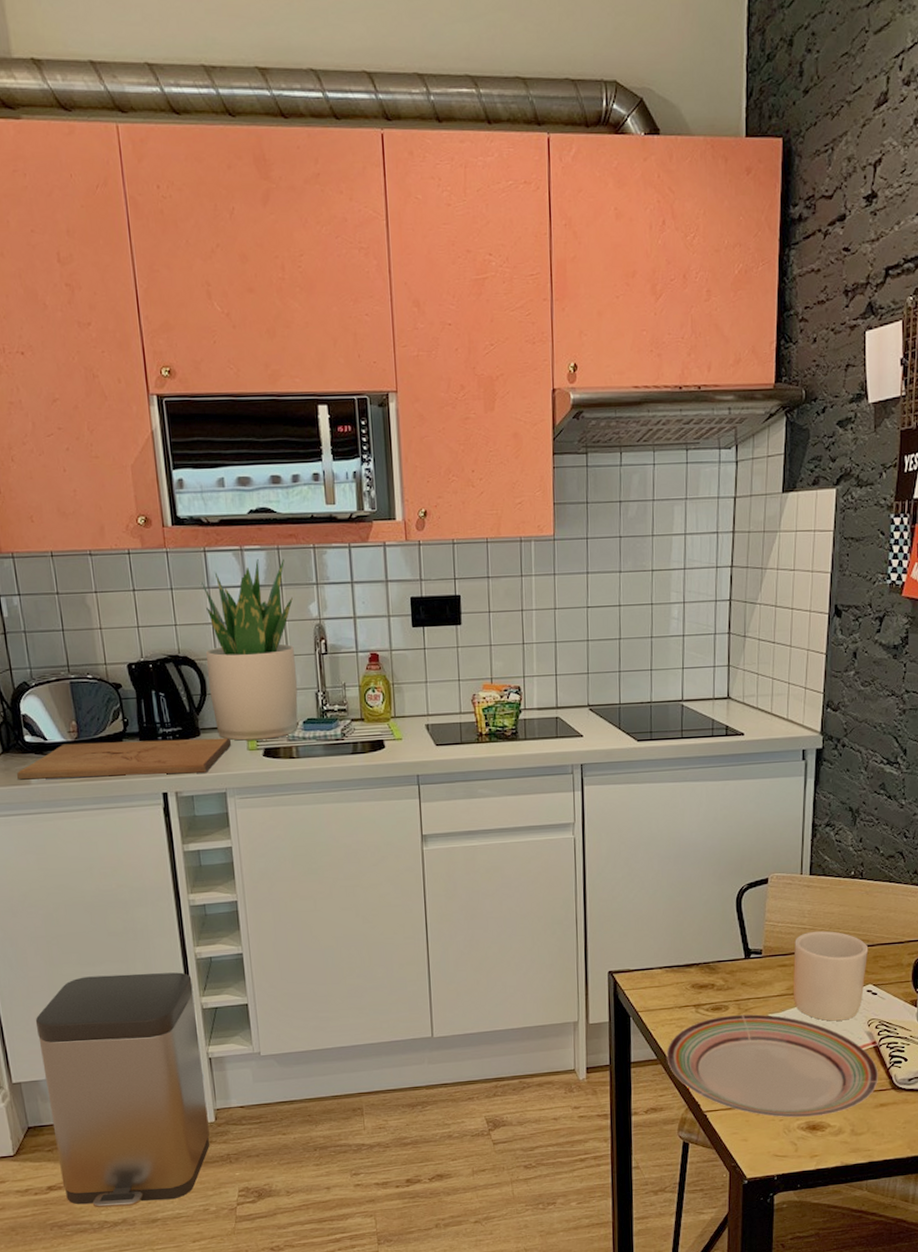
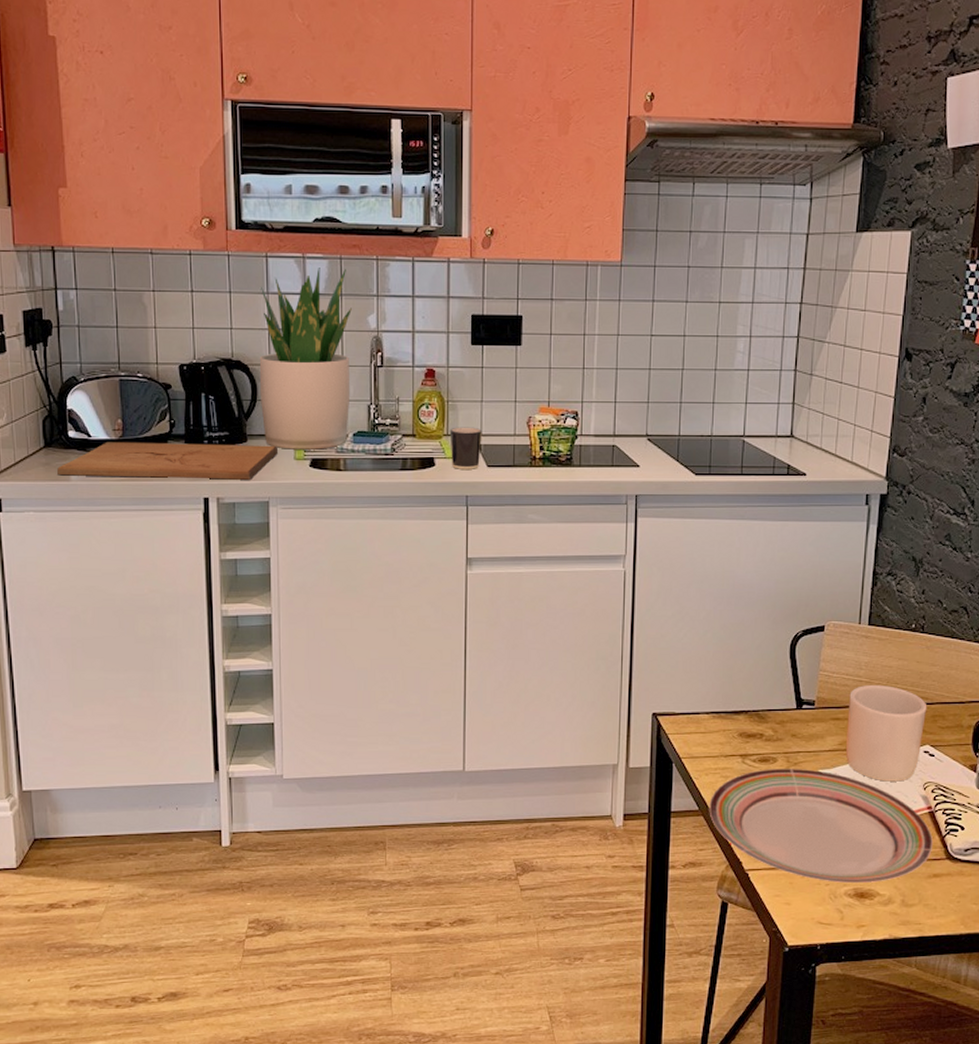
pedal bin: present [35,972,210,1208] -> none [52,683,223,931]
mug: none [397,707,429,750] -> present [450,427,483,469]

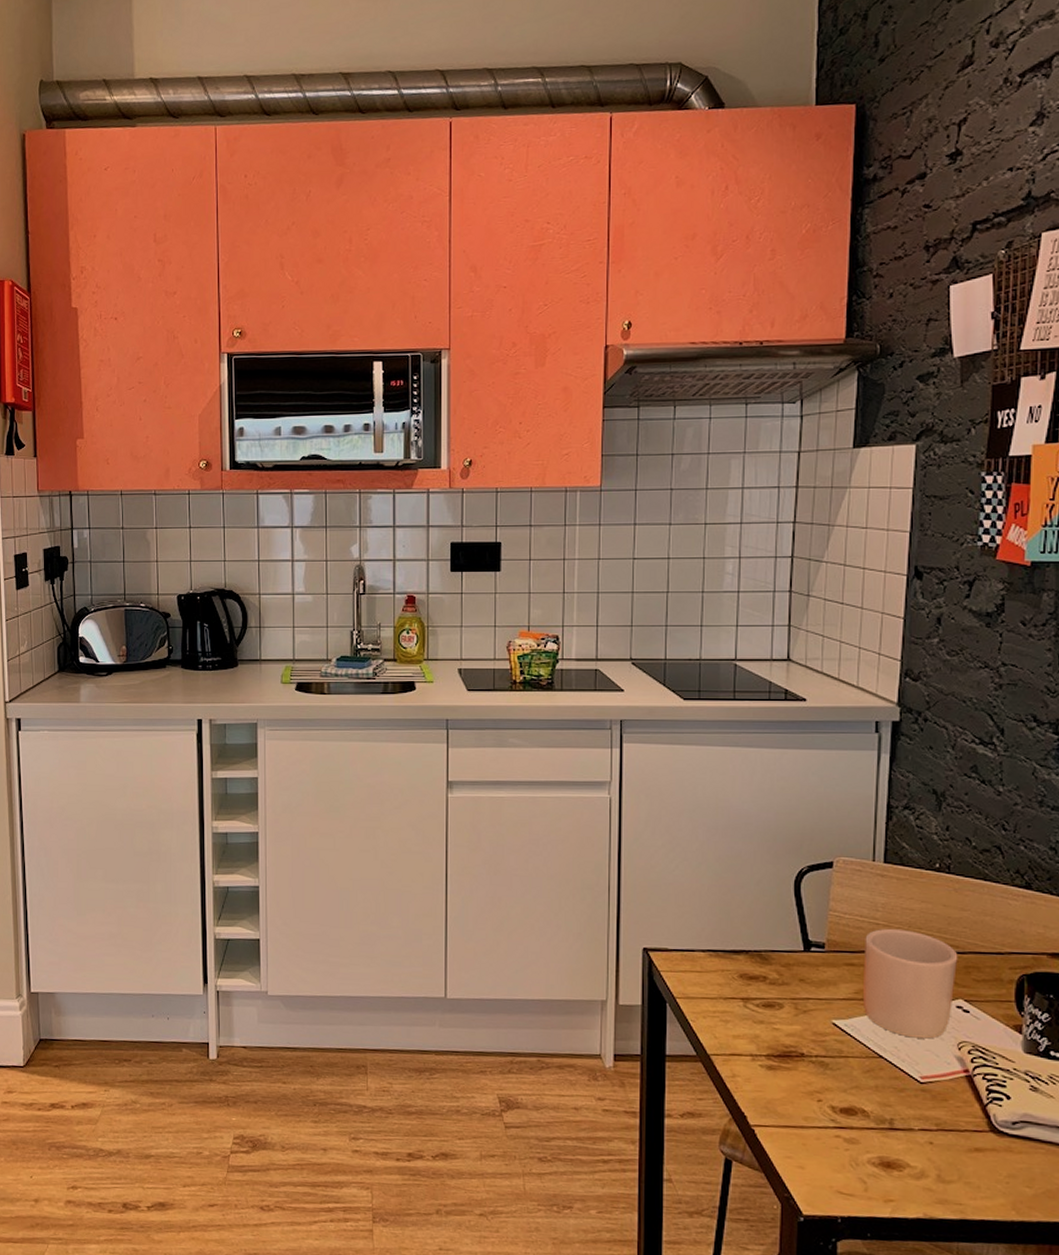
cutting board: present [57,441,277,480] -> none [69,666,265,702]
planter: present [259,268,352,450] -> none [249,502,336,674]
mug: present [450,427,483,469] -> none [430,651,463,693]
plate: present [709,769,934,884] -> none [708,1015,973,1152]

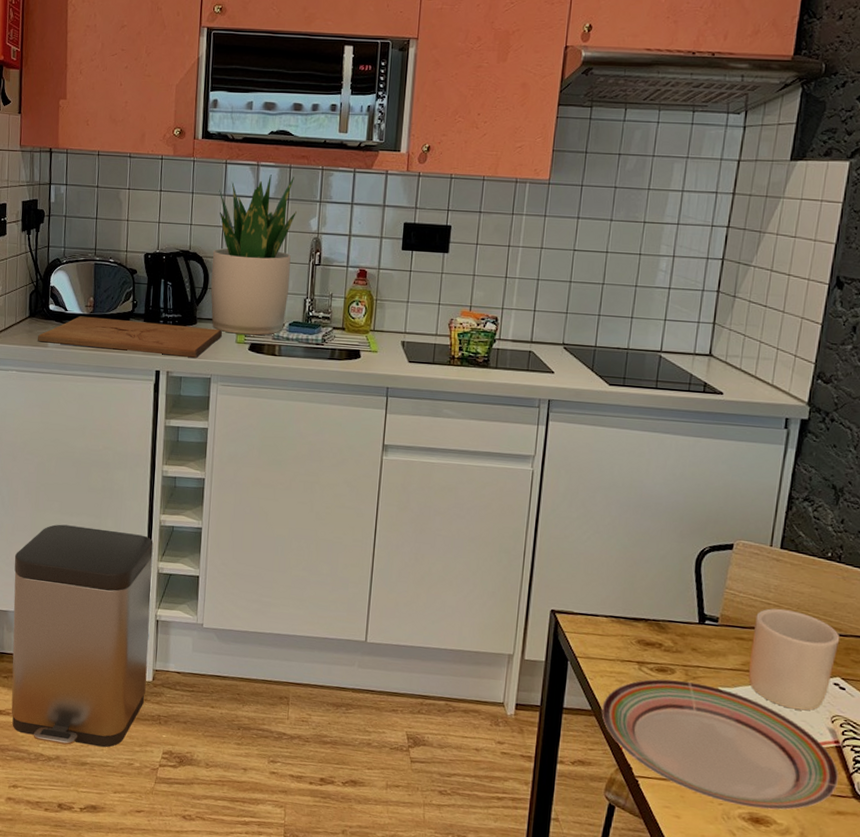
pedal bin: none [58,893,210,1137] -> present [11,524,153,747]
cutting board: none [69,666,265,702] -> present [38,316,222,358]
planter: none [249,502,336,674] -> present [211,175,297,336]
plate: none [708,1015,973,1152] -> present [601,679,839,810]

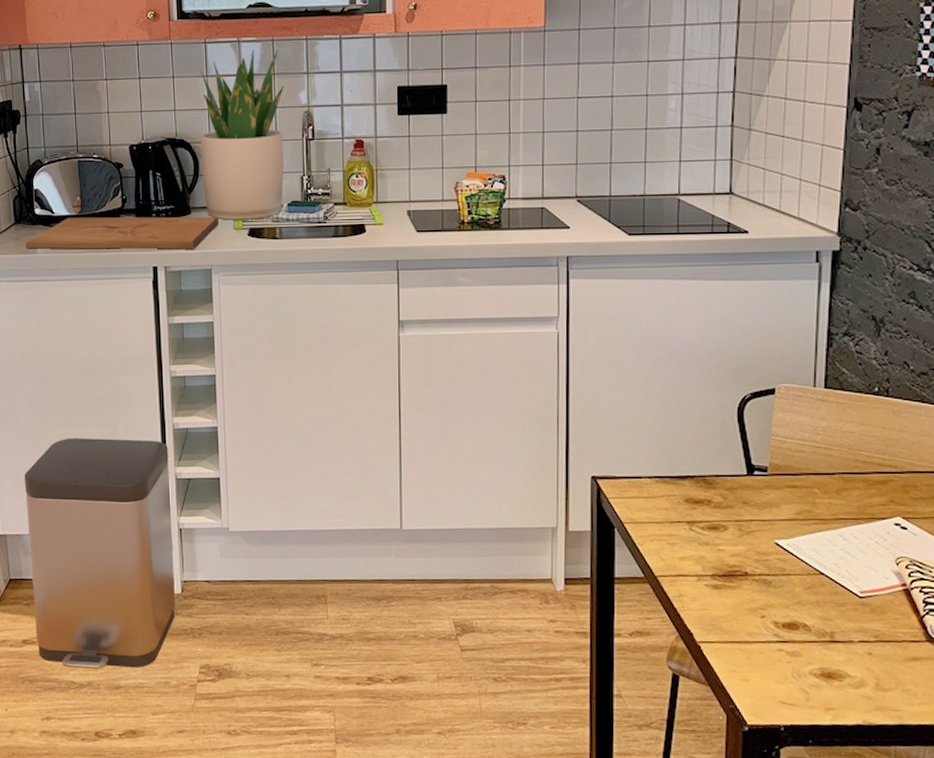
plate: present [601,679,839,810] -> none [655,537,911,663]
mug: present [748,608,840,711] -> none [804,451,896,555]

